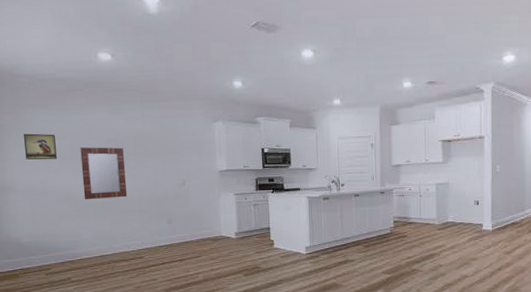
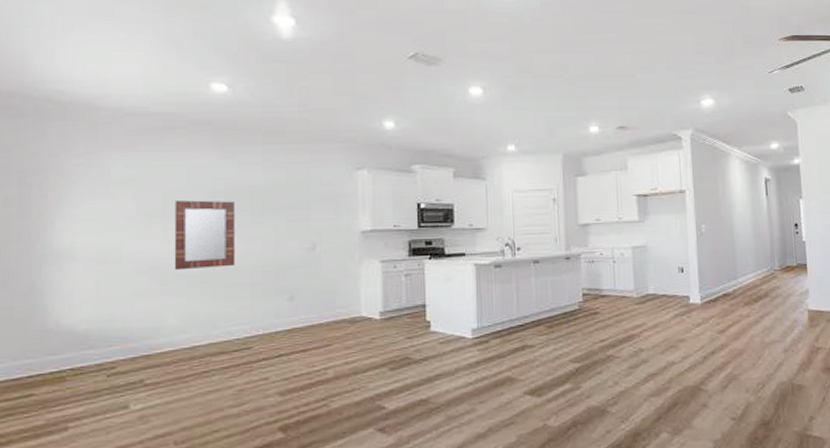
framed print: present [23,133,57,160] -> none [95,182,141,217]

